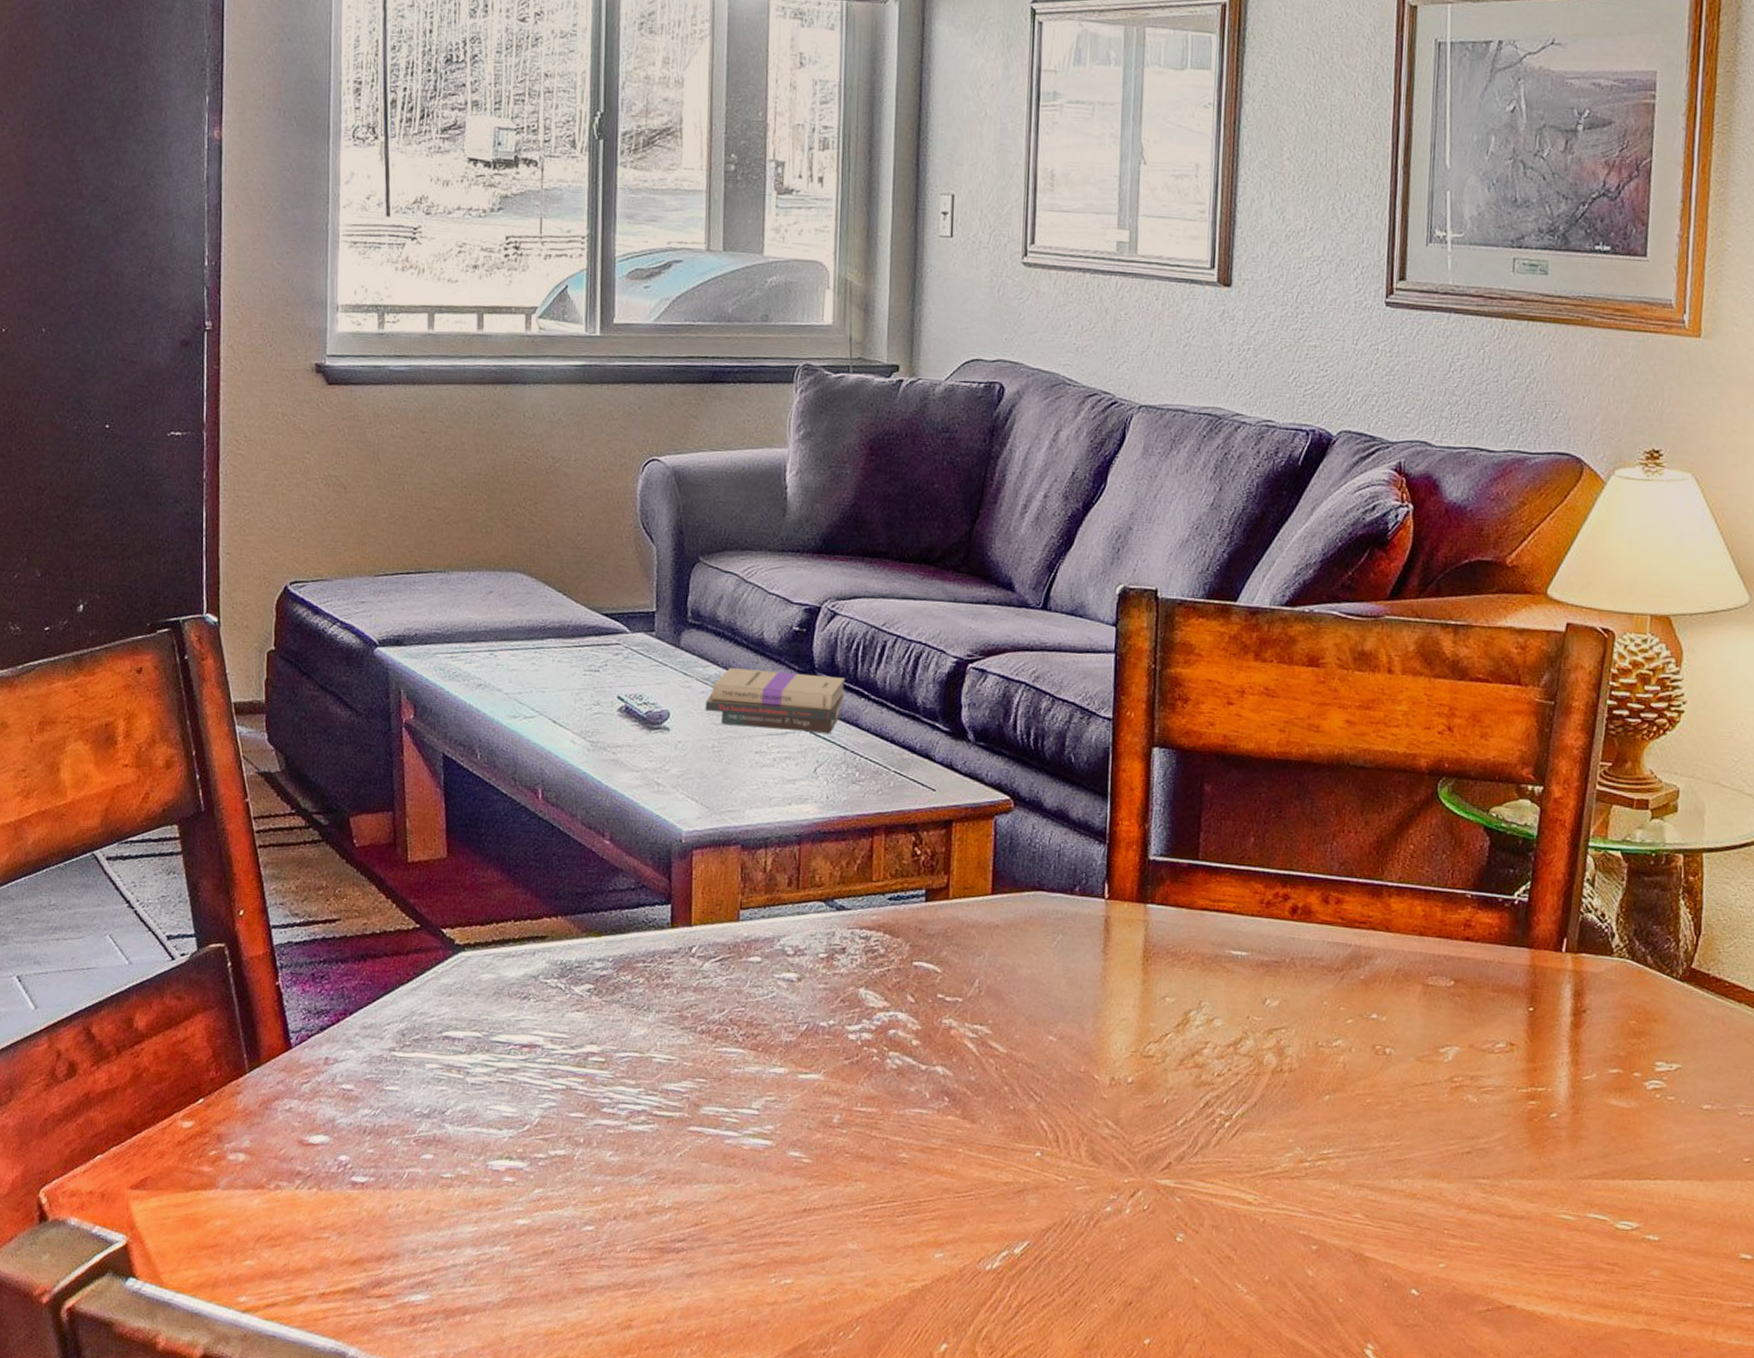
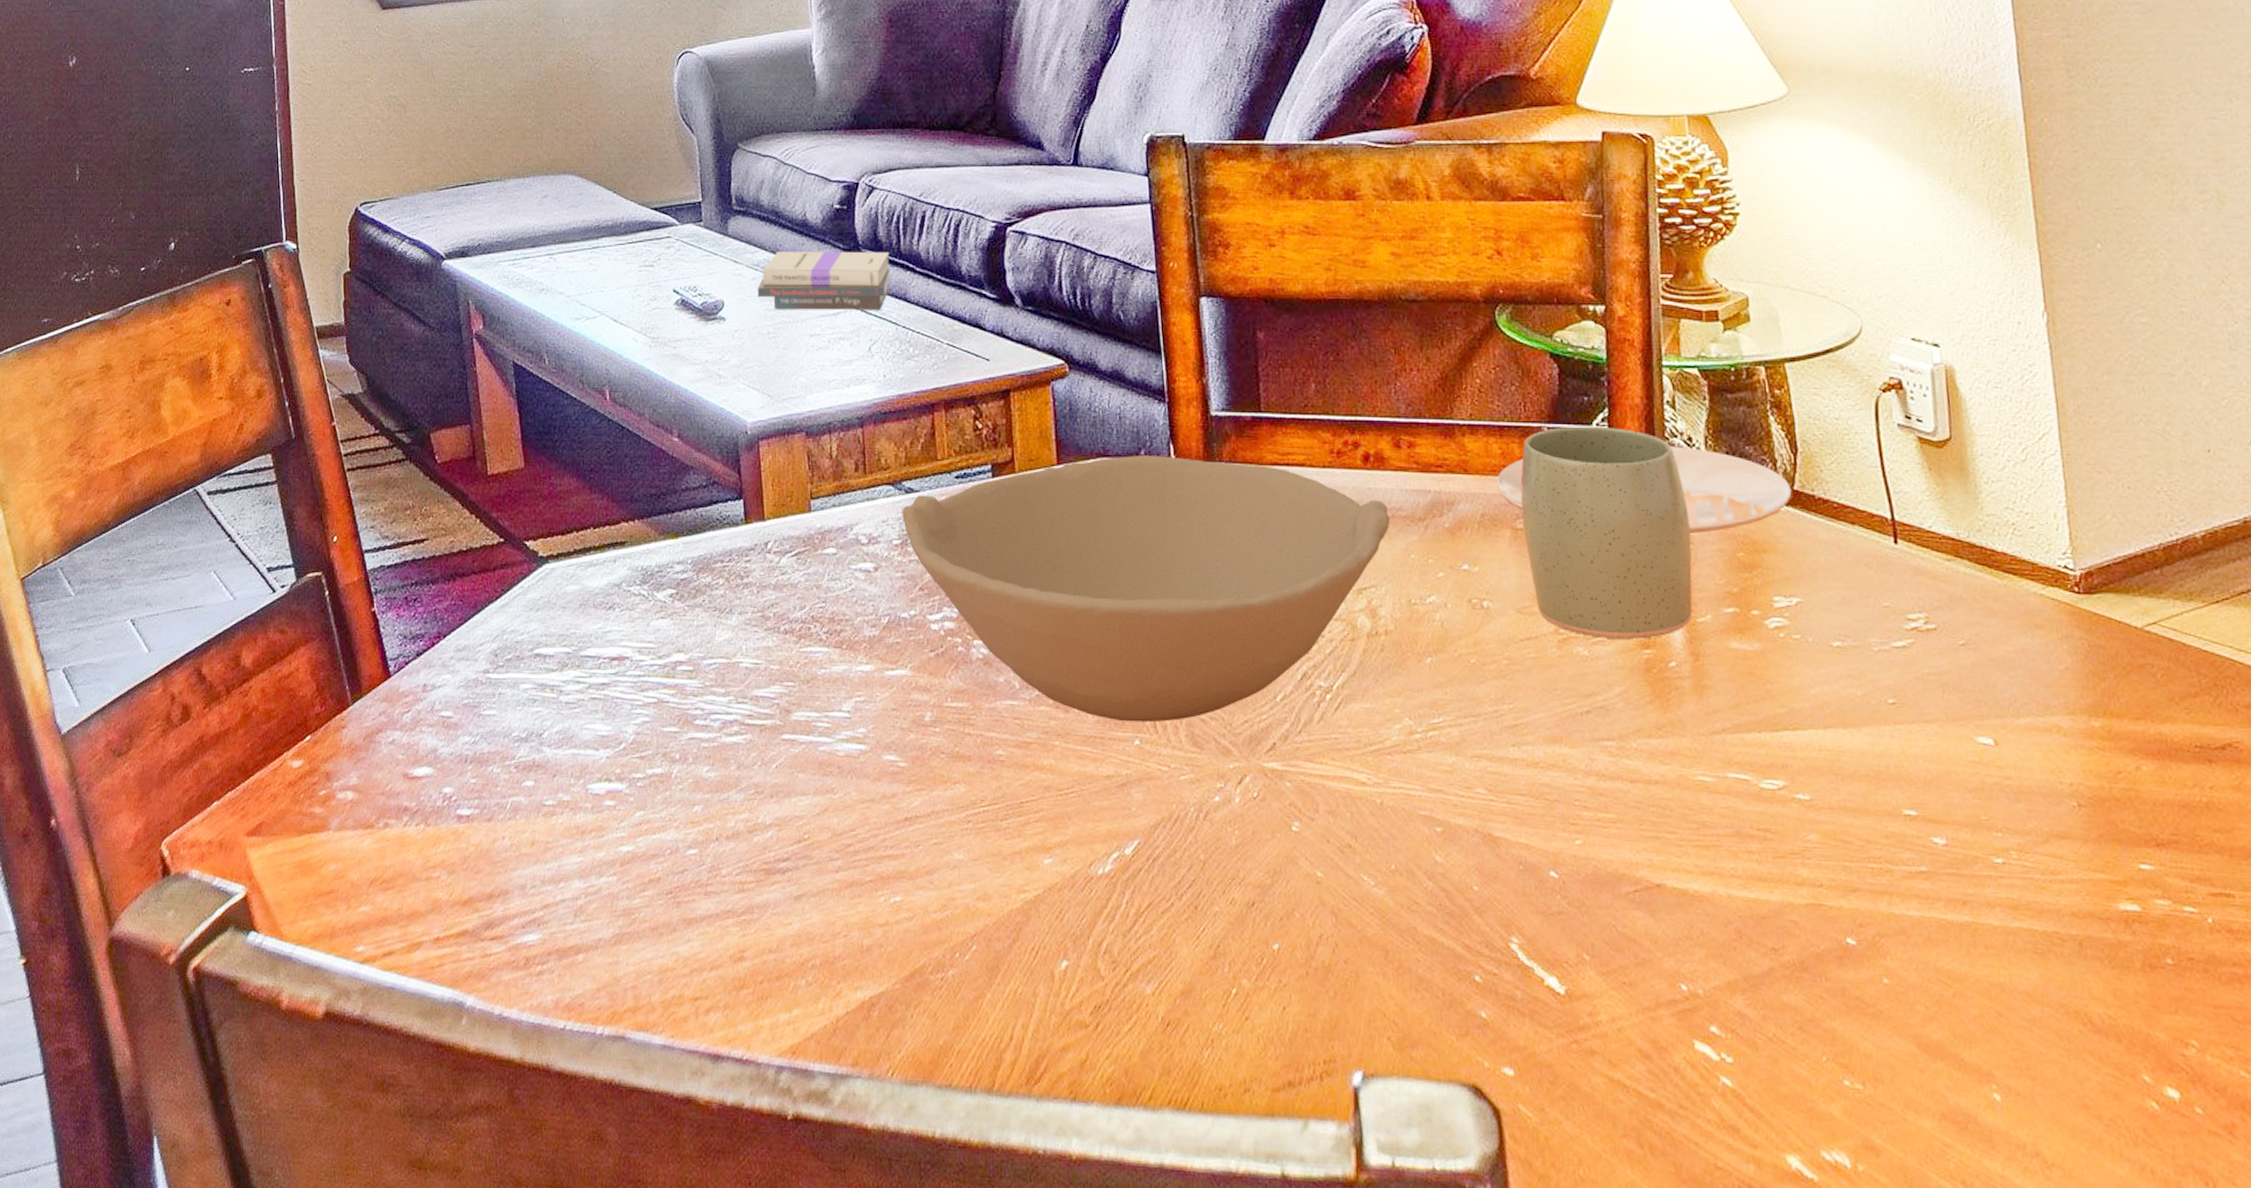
bowl: none [831,891,1309,1137] -> present [901,455,1391,723]
plate: none [1414,920,1689,1001] -> present [1496,446,1792,533]
mug: none [1433,895,1591,1092] -> present [1520,426,1693,639]

